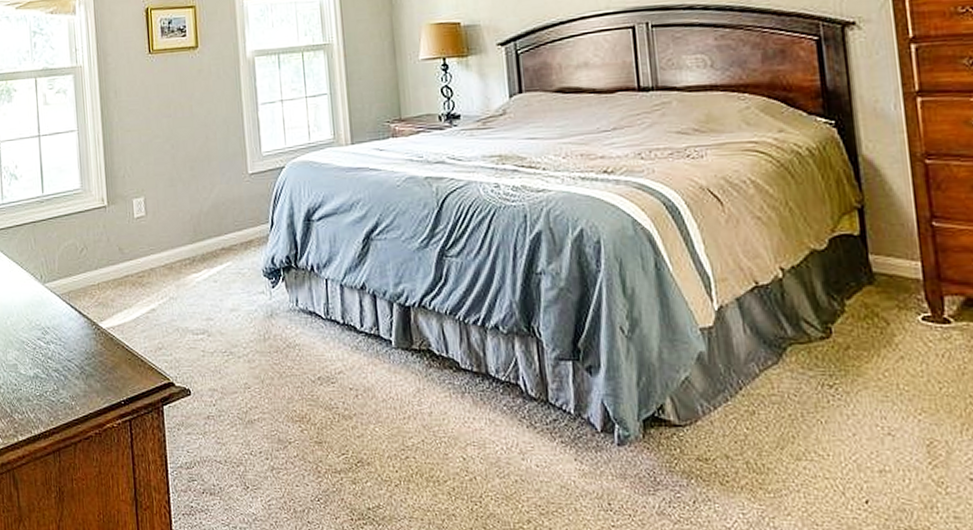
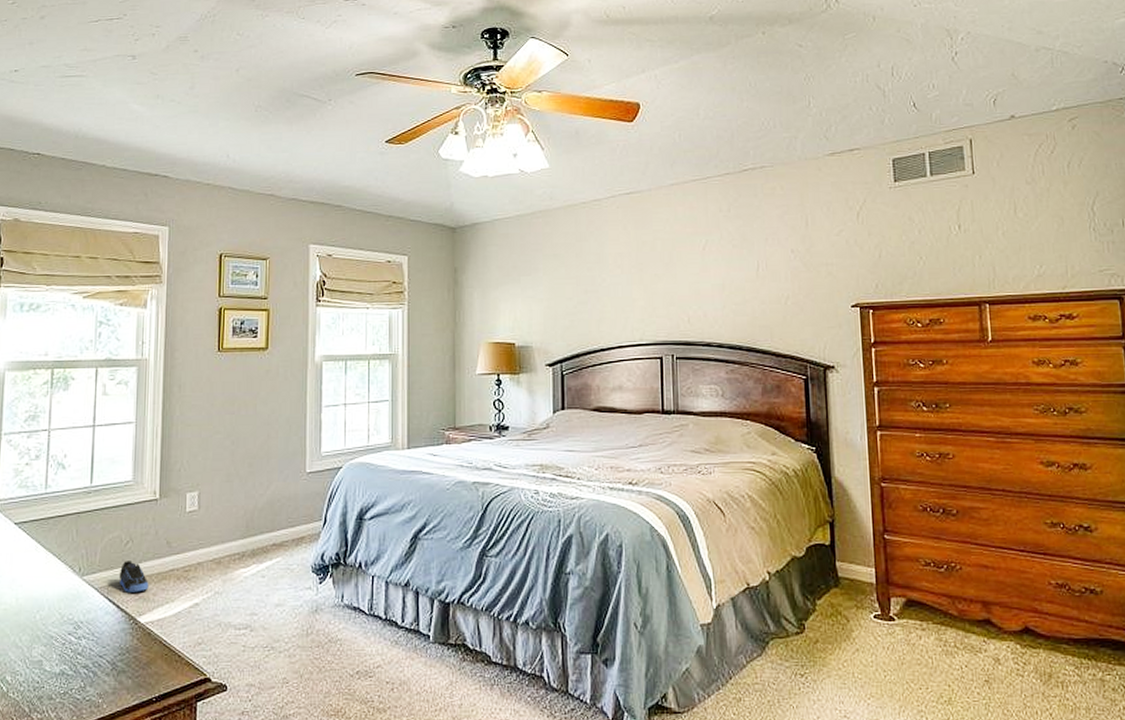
sneaker: none [77,268,107,299] -> present [119,561,149,593]

